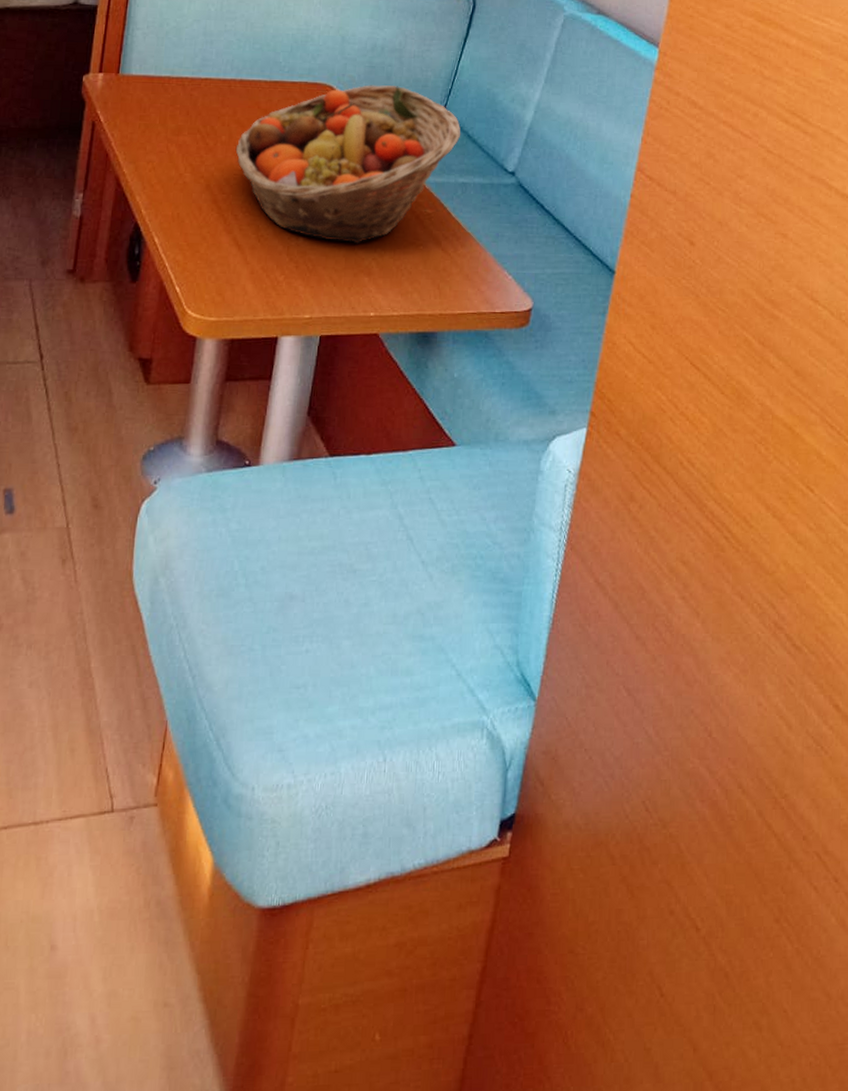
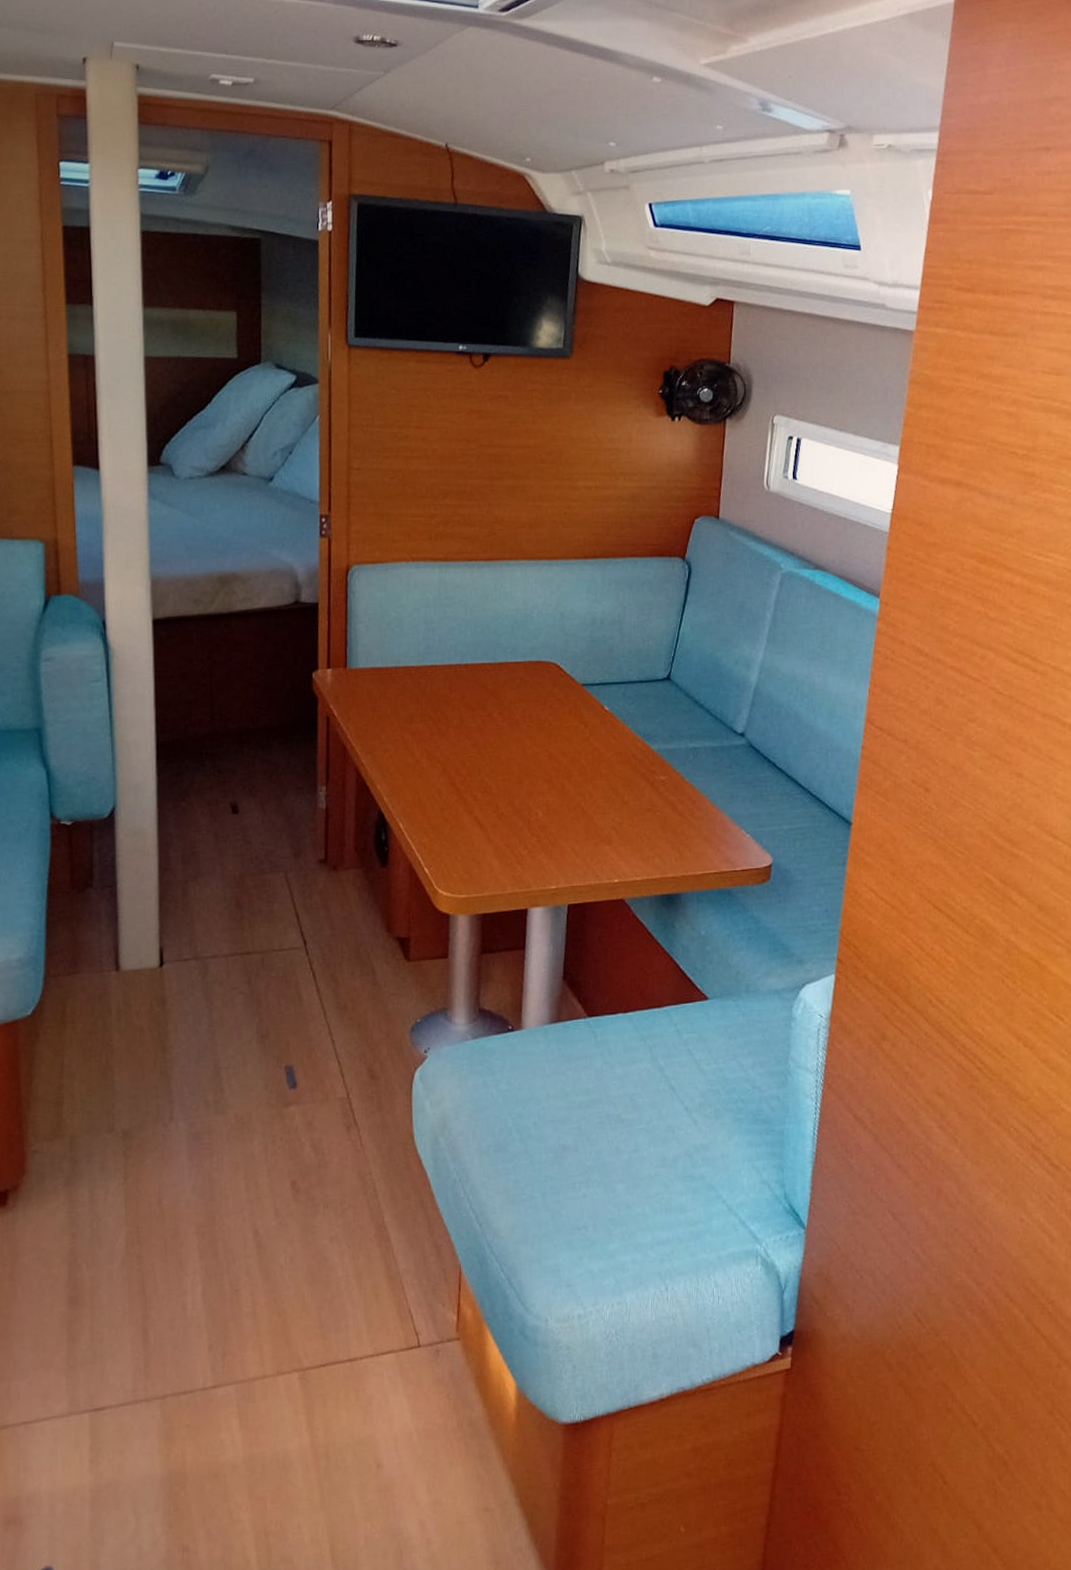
fruit basket: present [235,85,461,244] -> none [467,658,688,815]

